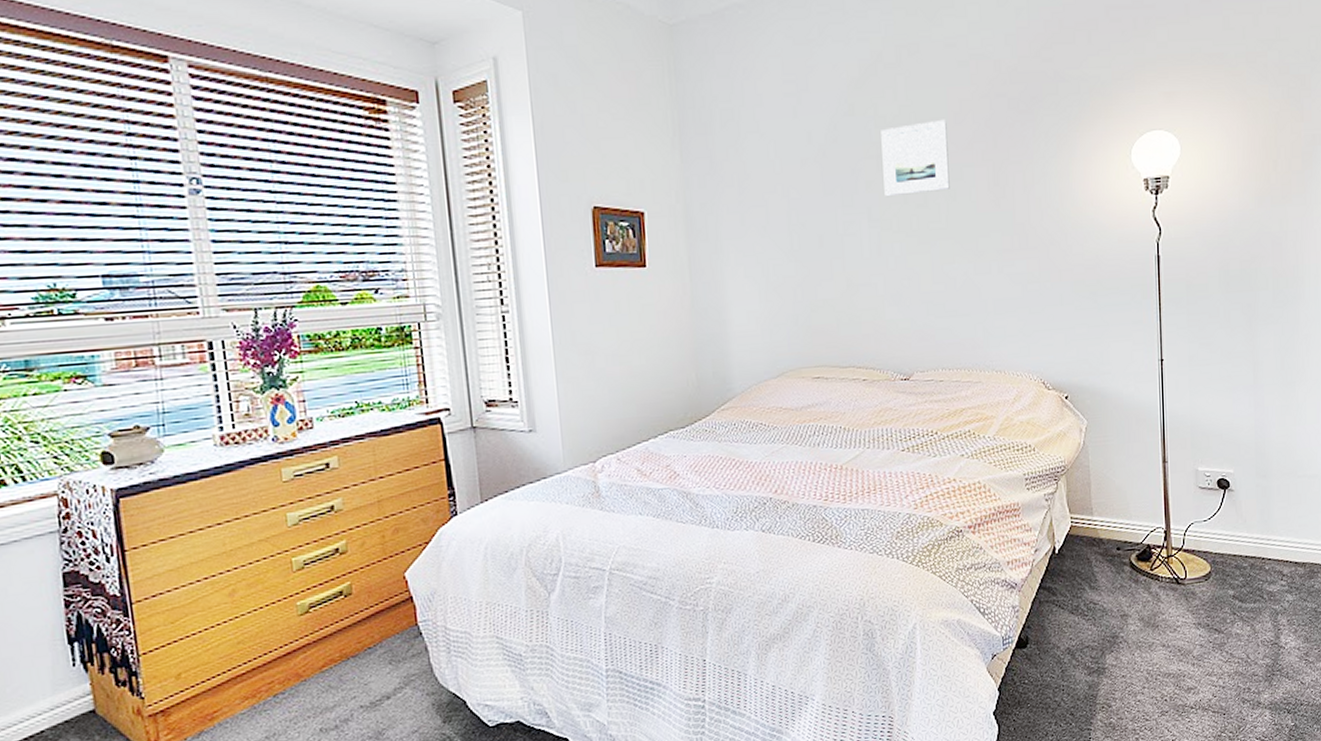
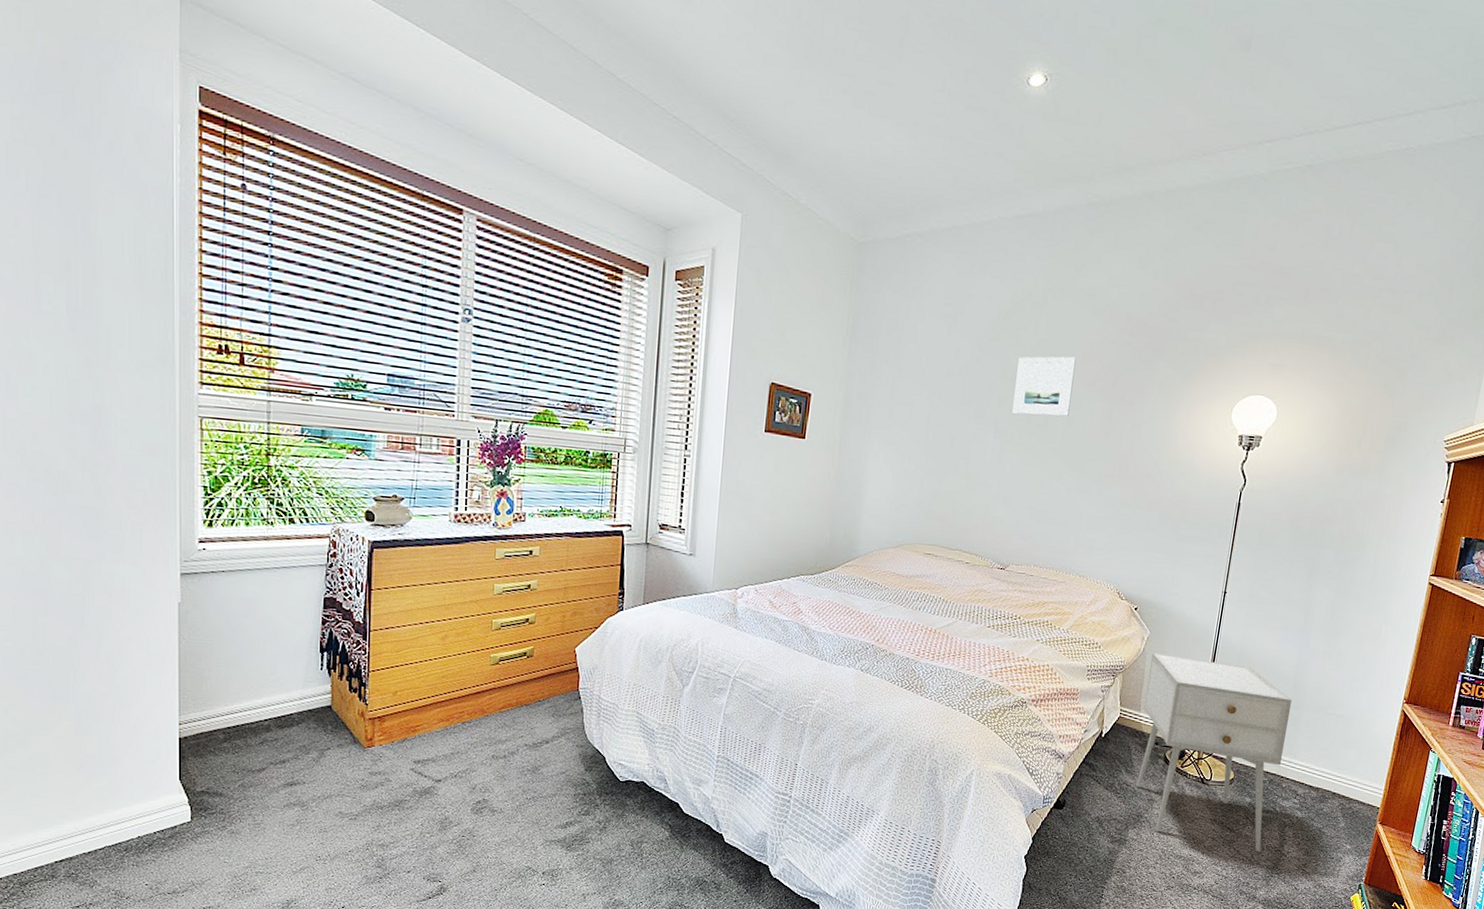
nightstand: none [1094,440,1260,652] -> present [1136,652,1293,853]

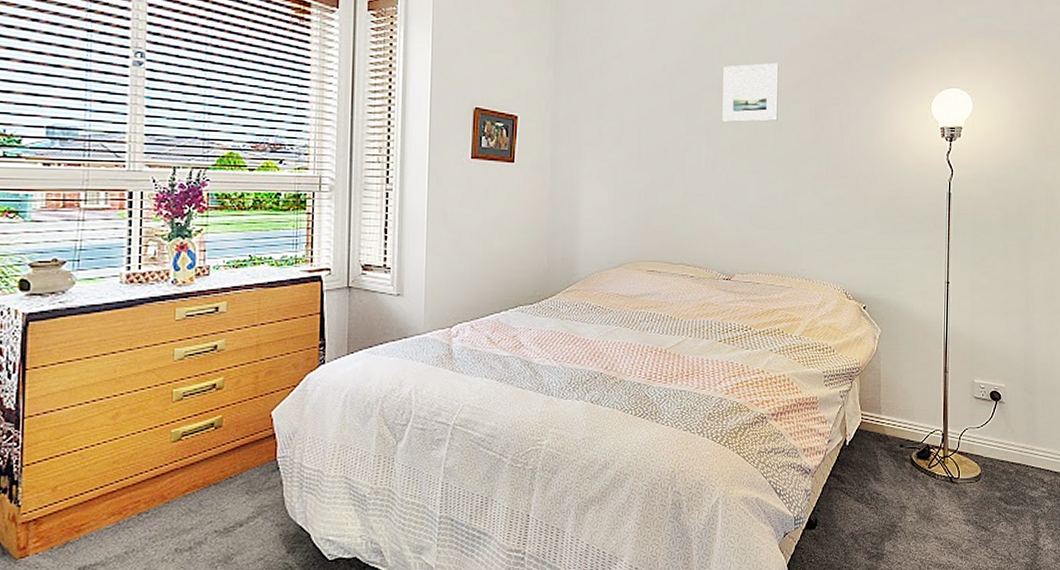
nightstand: present [1136,652,1293,853] -> none [885,351,1026,549]

